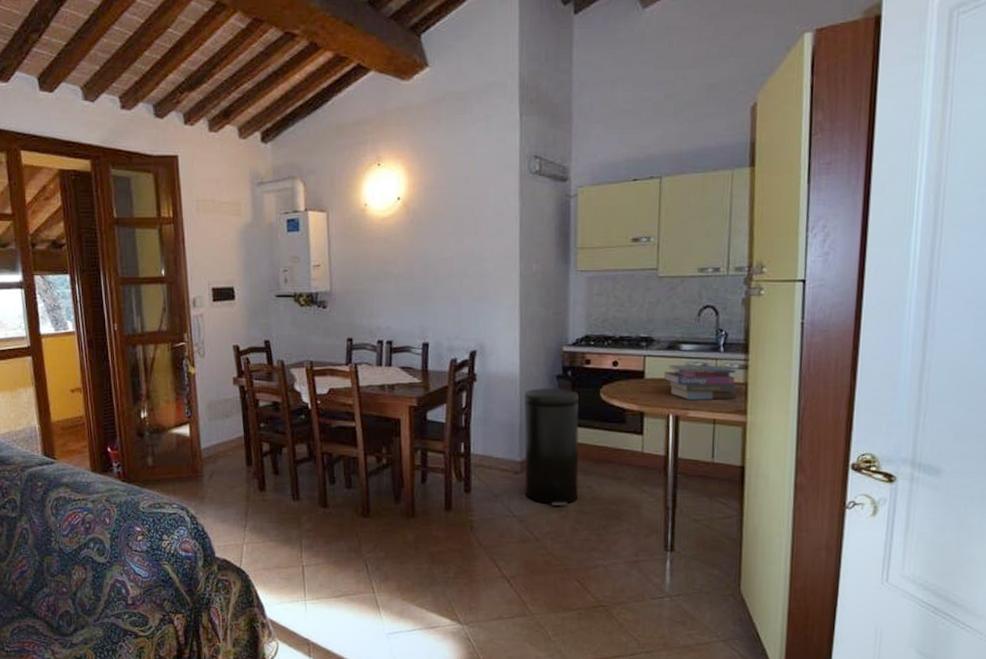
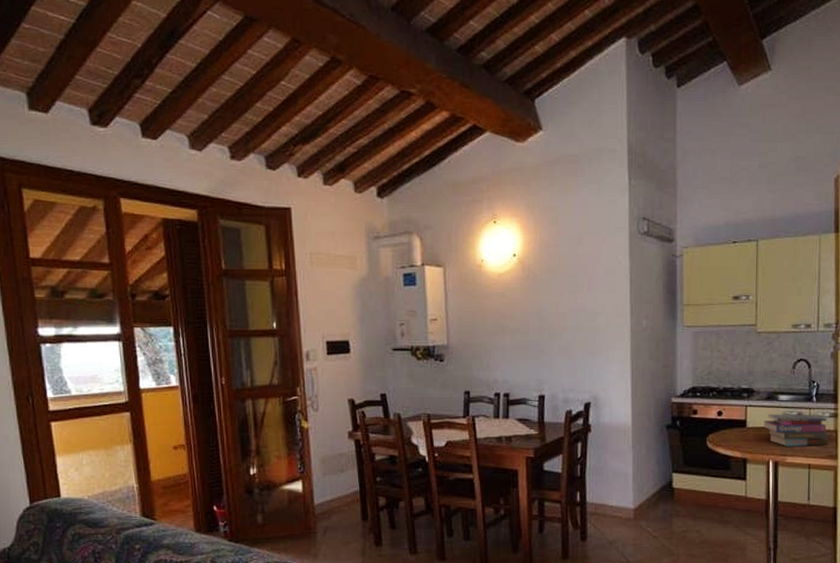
pedal bin: present [523,388,579,506] -> none [636,438,688,550]

